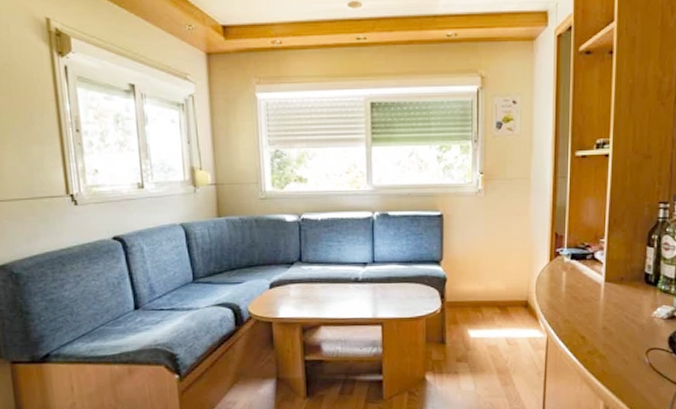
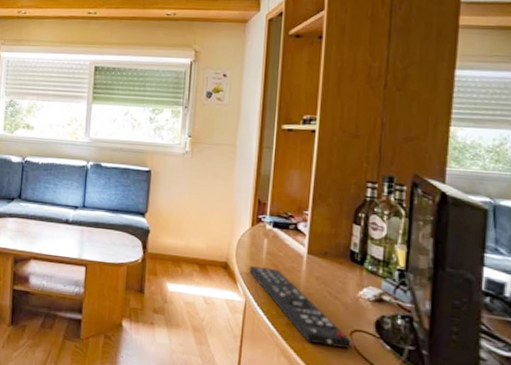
remote control: none [550,300,648,368] -> present [250,266,352,350]

